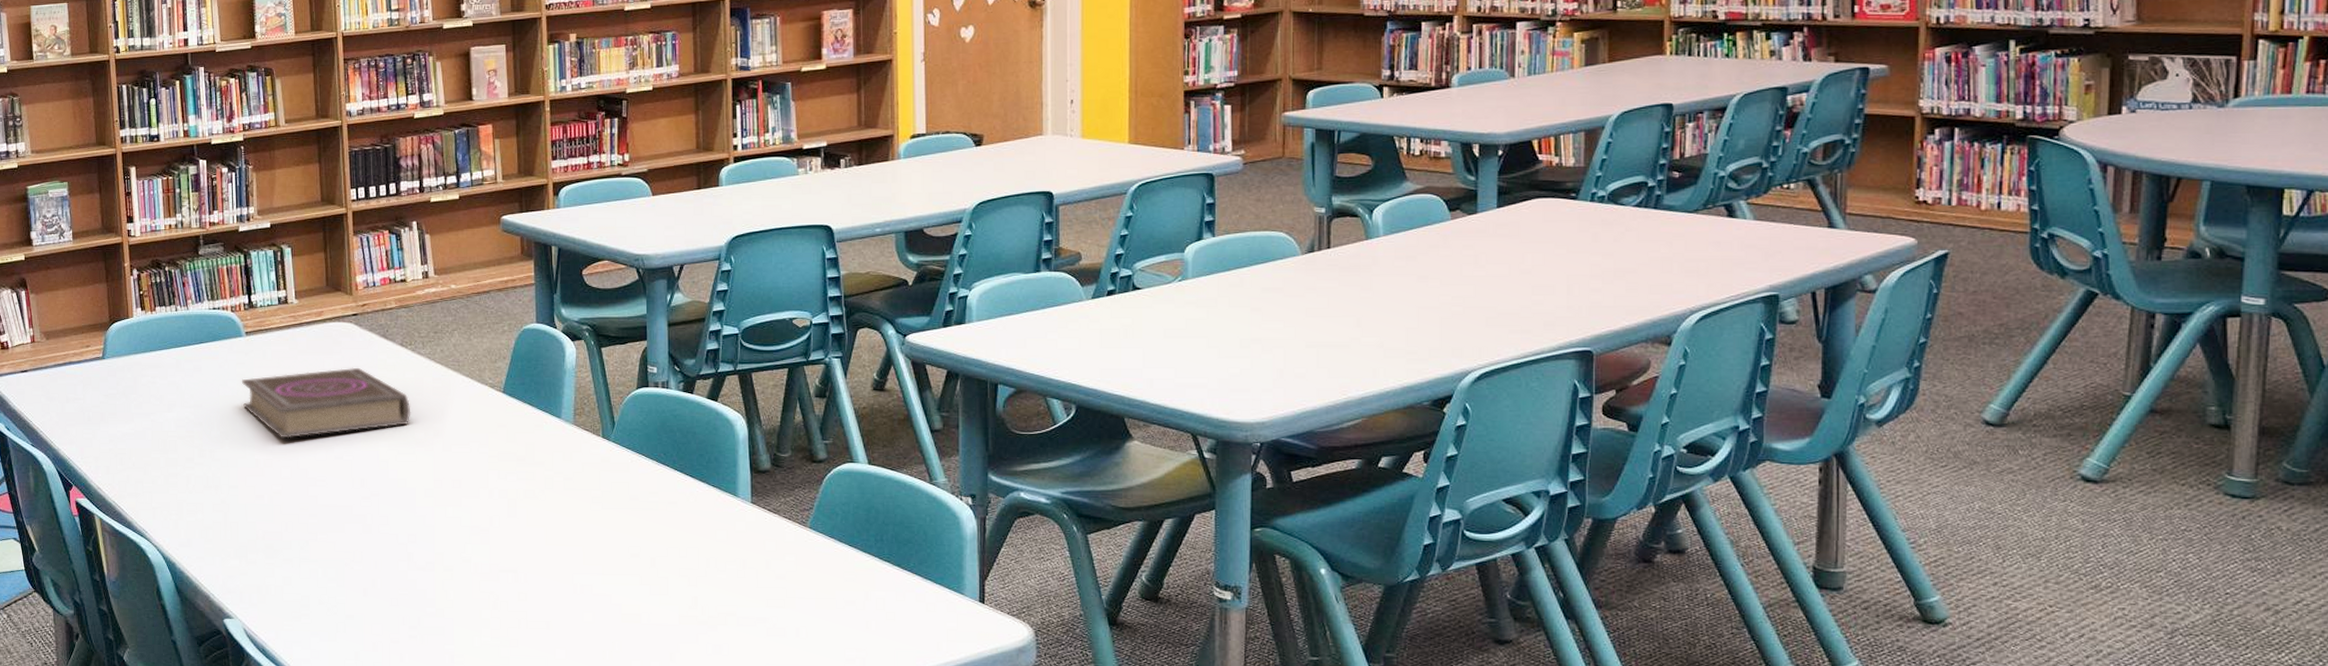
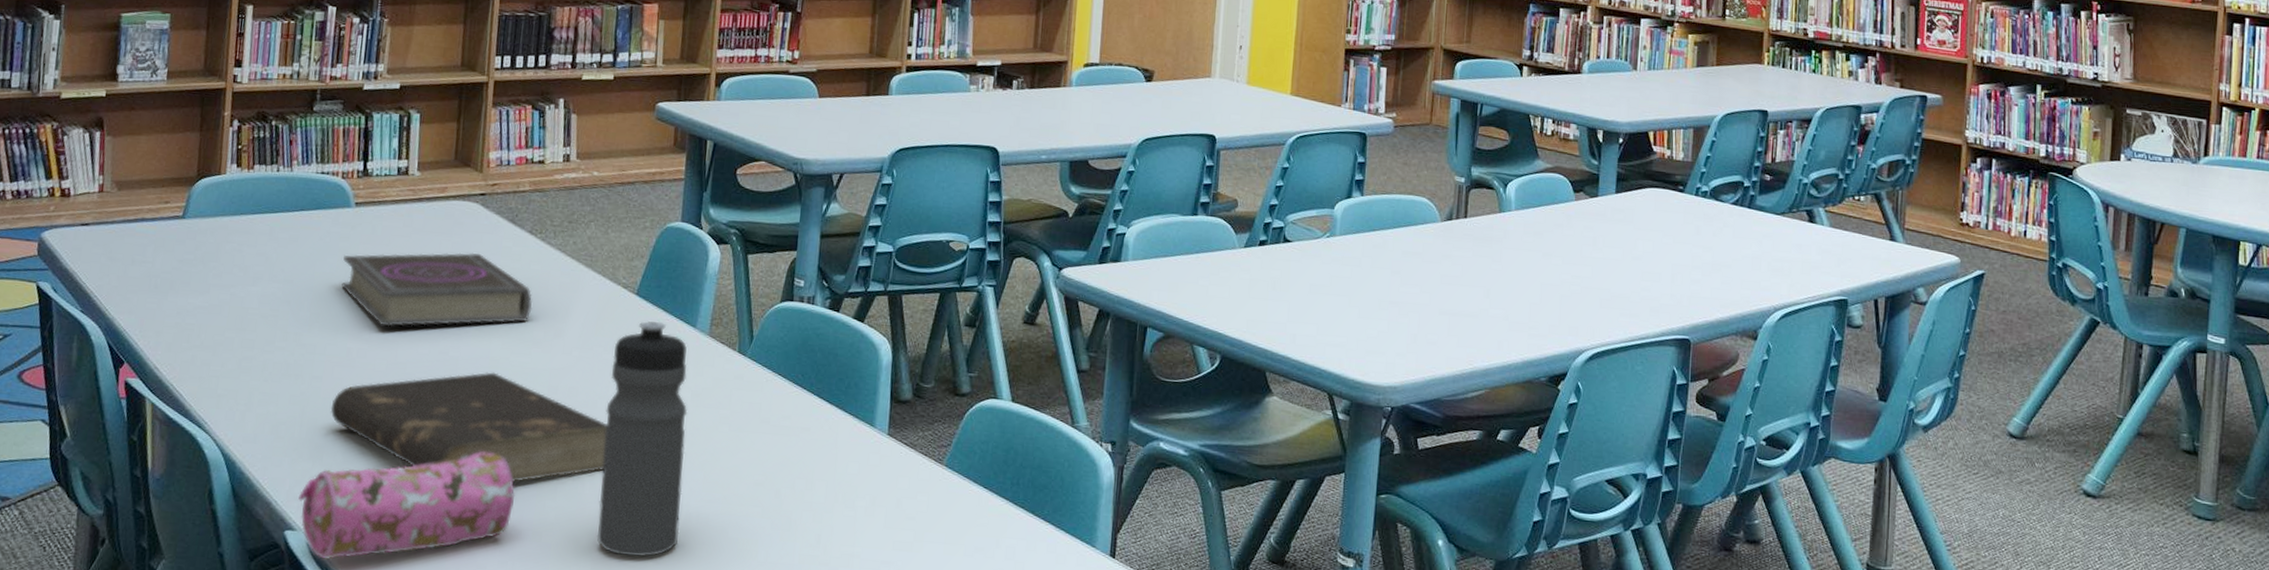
pencil case: none [232,541,417,642] -> present [299,451,516,560]
book: none [248,471,492,566] -> present [330,372,608,482]
water bottle: none [488,415,567,626] -> present [596,321,688,557]

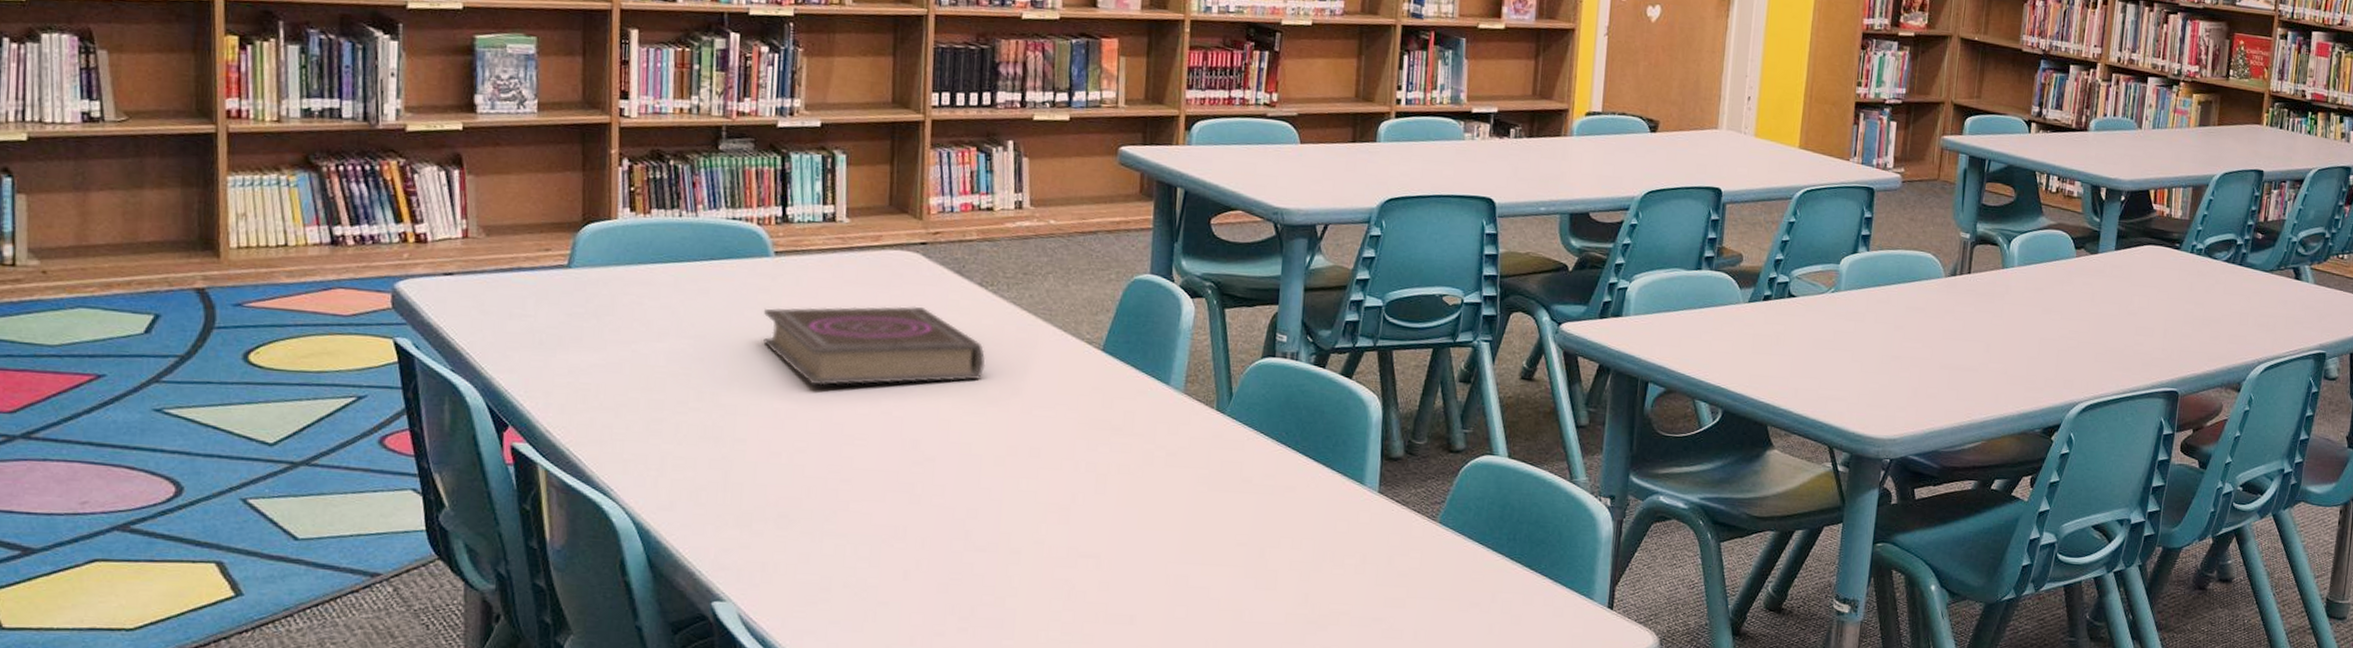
pencil case: present [299,451,516,560] -> none [726,515,974,631]
book: present [330,372,608,482] -> none [758,432,1075,547]
water bottle: present [596,321,688,557] -> none [1066,378,1163,620]

